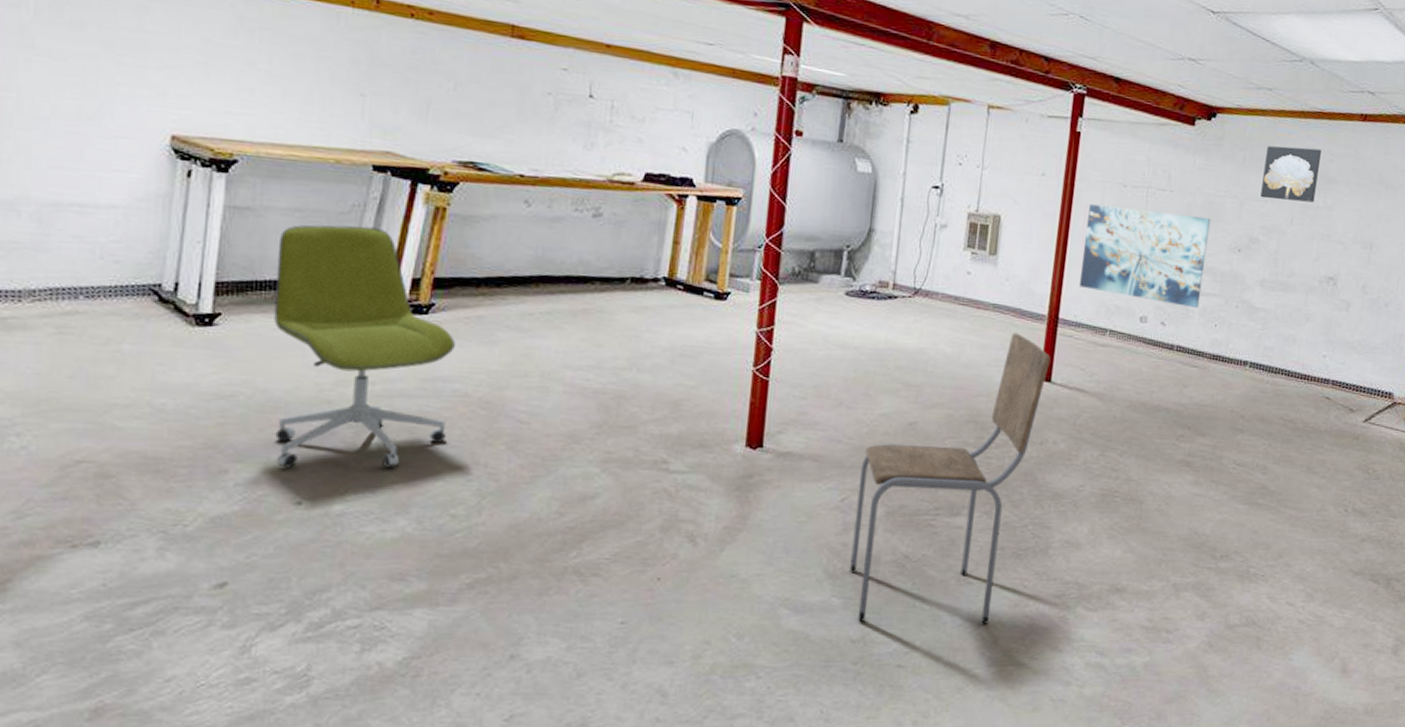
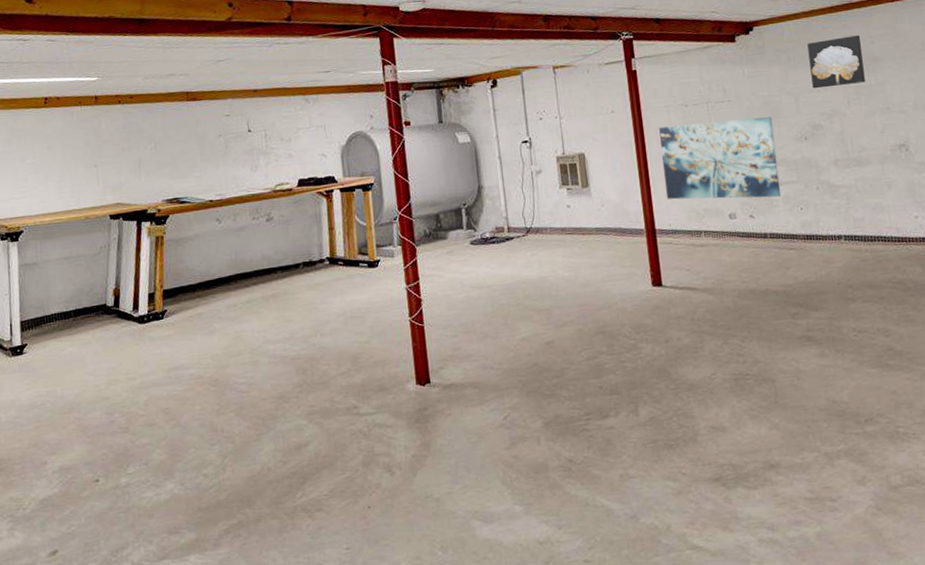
office chair: present [274,224,455,468] -> none [56,260,191,454]
dining chair: present [850,332,1051,624] -> none [514,249,658,524]

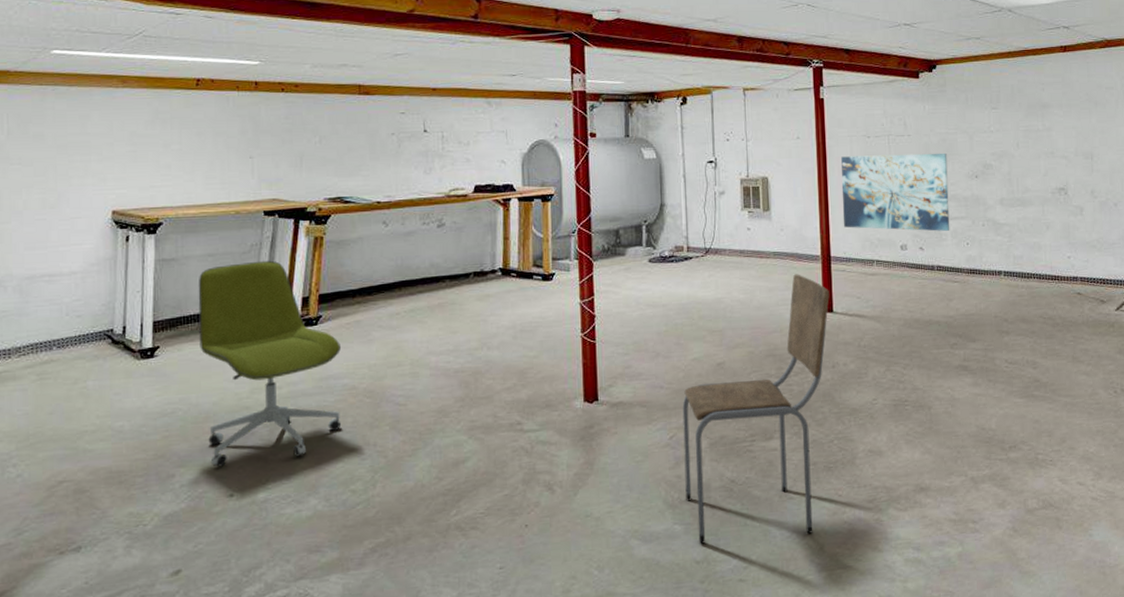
office chair: none [56,260,191,454] -> present [198,260,342,467]
dining chair: none [514,249,658,524] -> present [682,274,830,544]
wall art: present [807,35,865,89] -> none [984,81,1034,130]

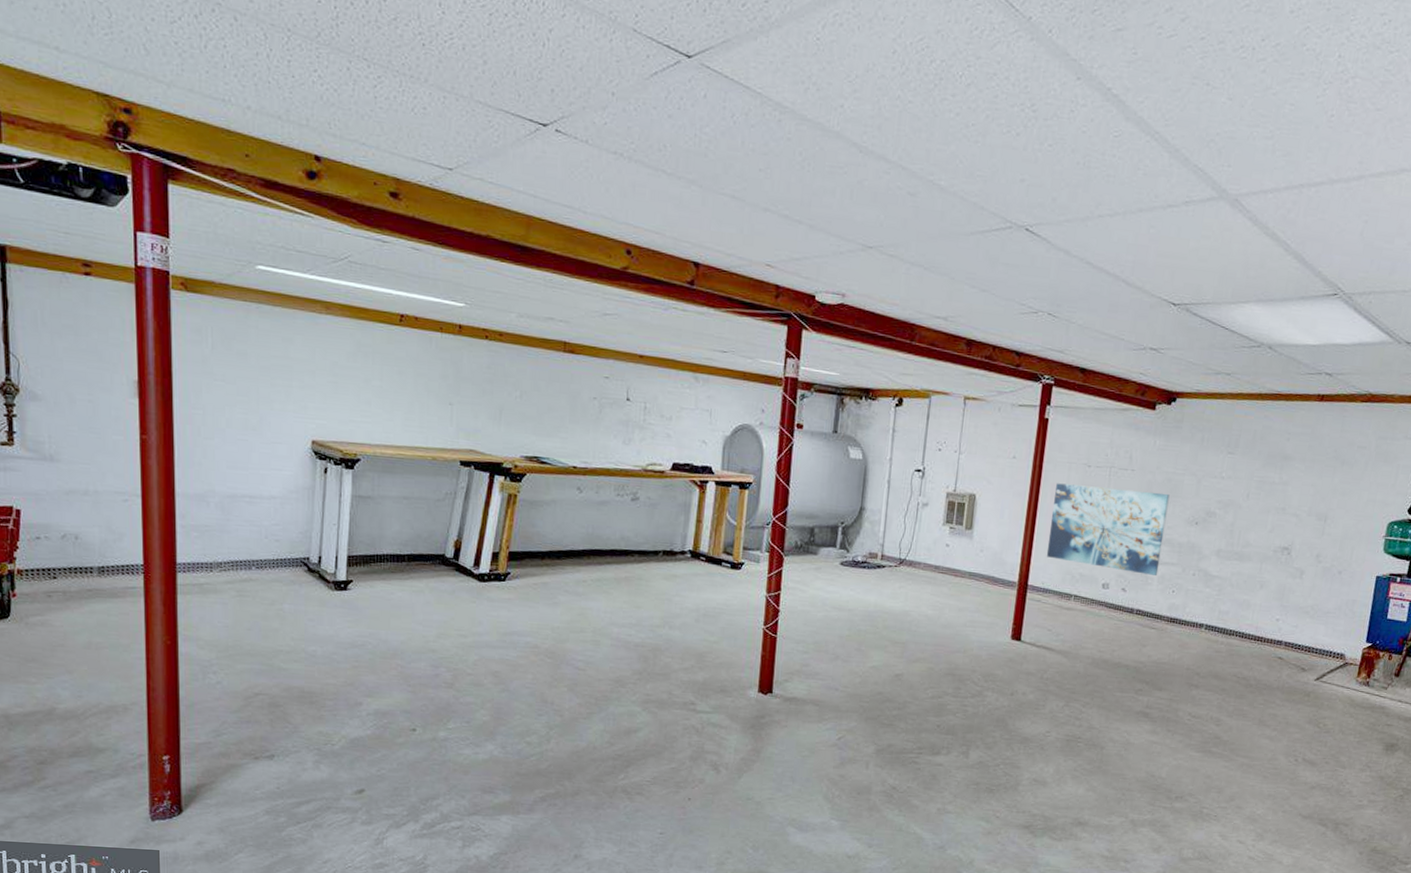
office chair: present [198,260,342,467] -> none [391,509,526,704]
dining chair: present [682,274,830,544] -> none [846,597,1021,848]

